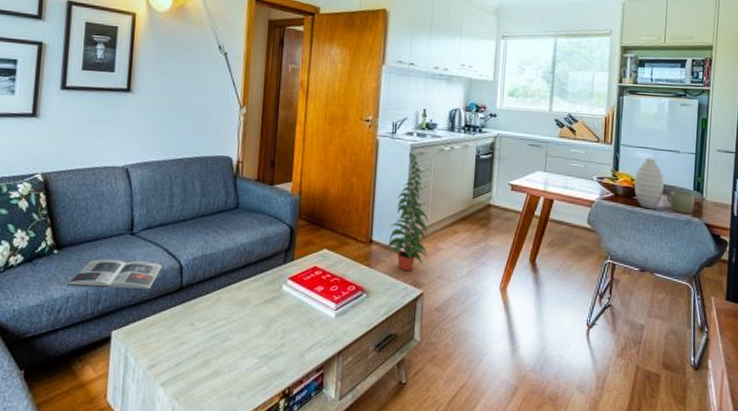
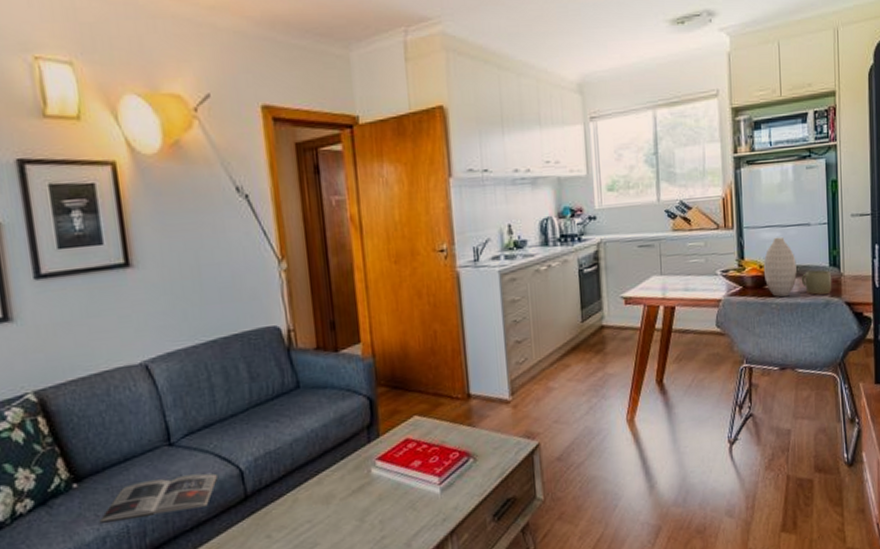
plant: present [388,152,429,272] -> none [490,280,538,423]

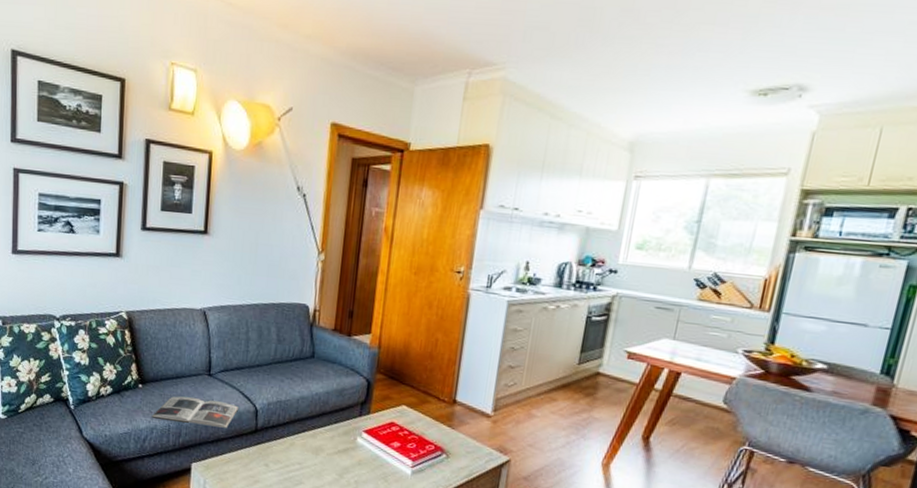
vase: present [763,236,797,297] -> none [793,330,839,393]
mug: present [801,270,832,295] -> none [838,372,880,402]

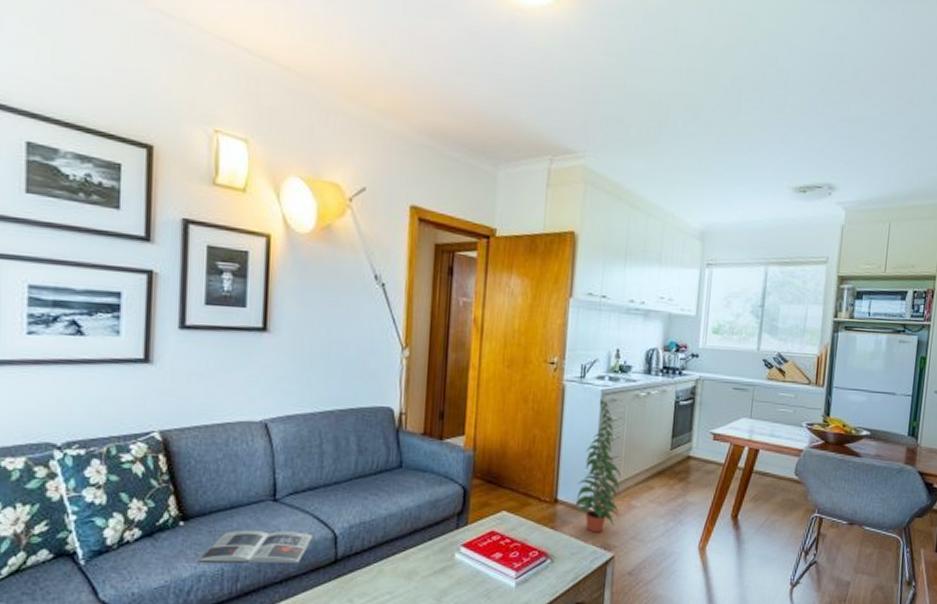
plant: none [473,309,523,437] -> present [575,399,621,533]

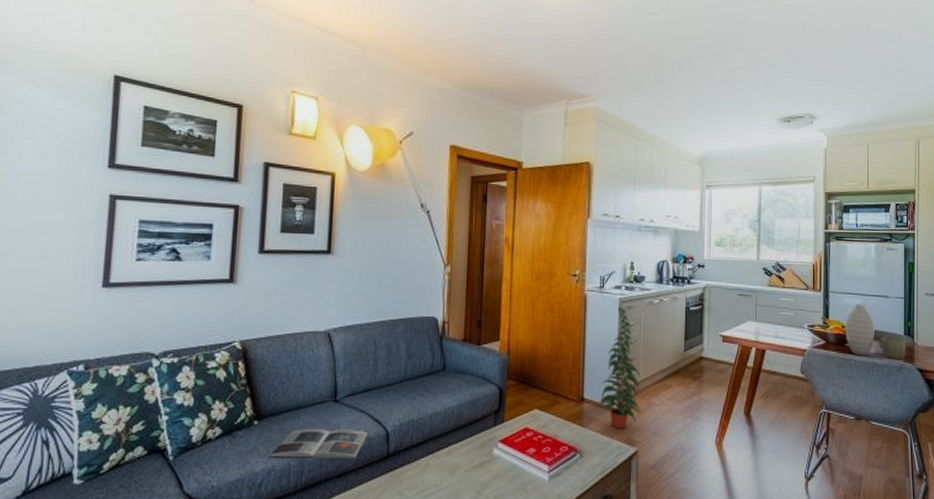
vase: none [845,401,878,458] -> present [845,303,875,356]
mug: none [879,437,909,461] -> present [878,336,906,359]

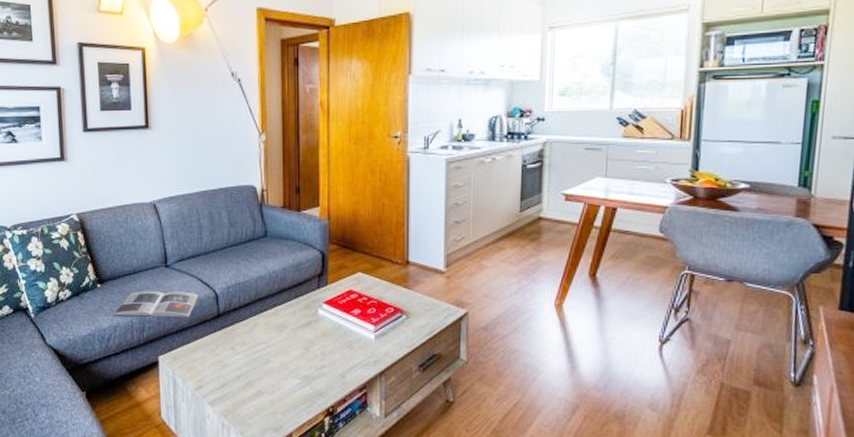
plant: present [600,306,640,429] -> none [427,167,470,291]
vase: present [845,303,875,356] -> none [718,152,759,212]
mug: present [878,336,906,359] -> none [762,189,800,213]

